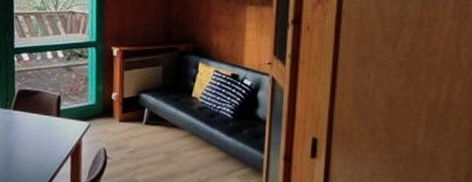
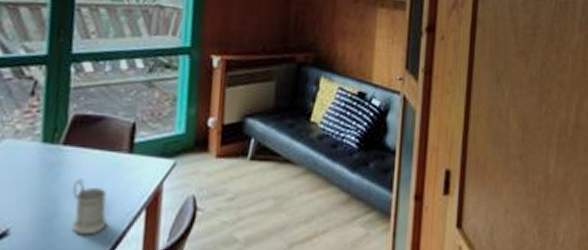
mug: none [22,133,45,171] -> present [72,179,107,235]

